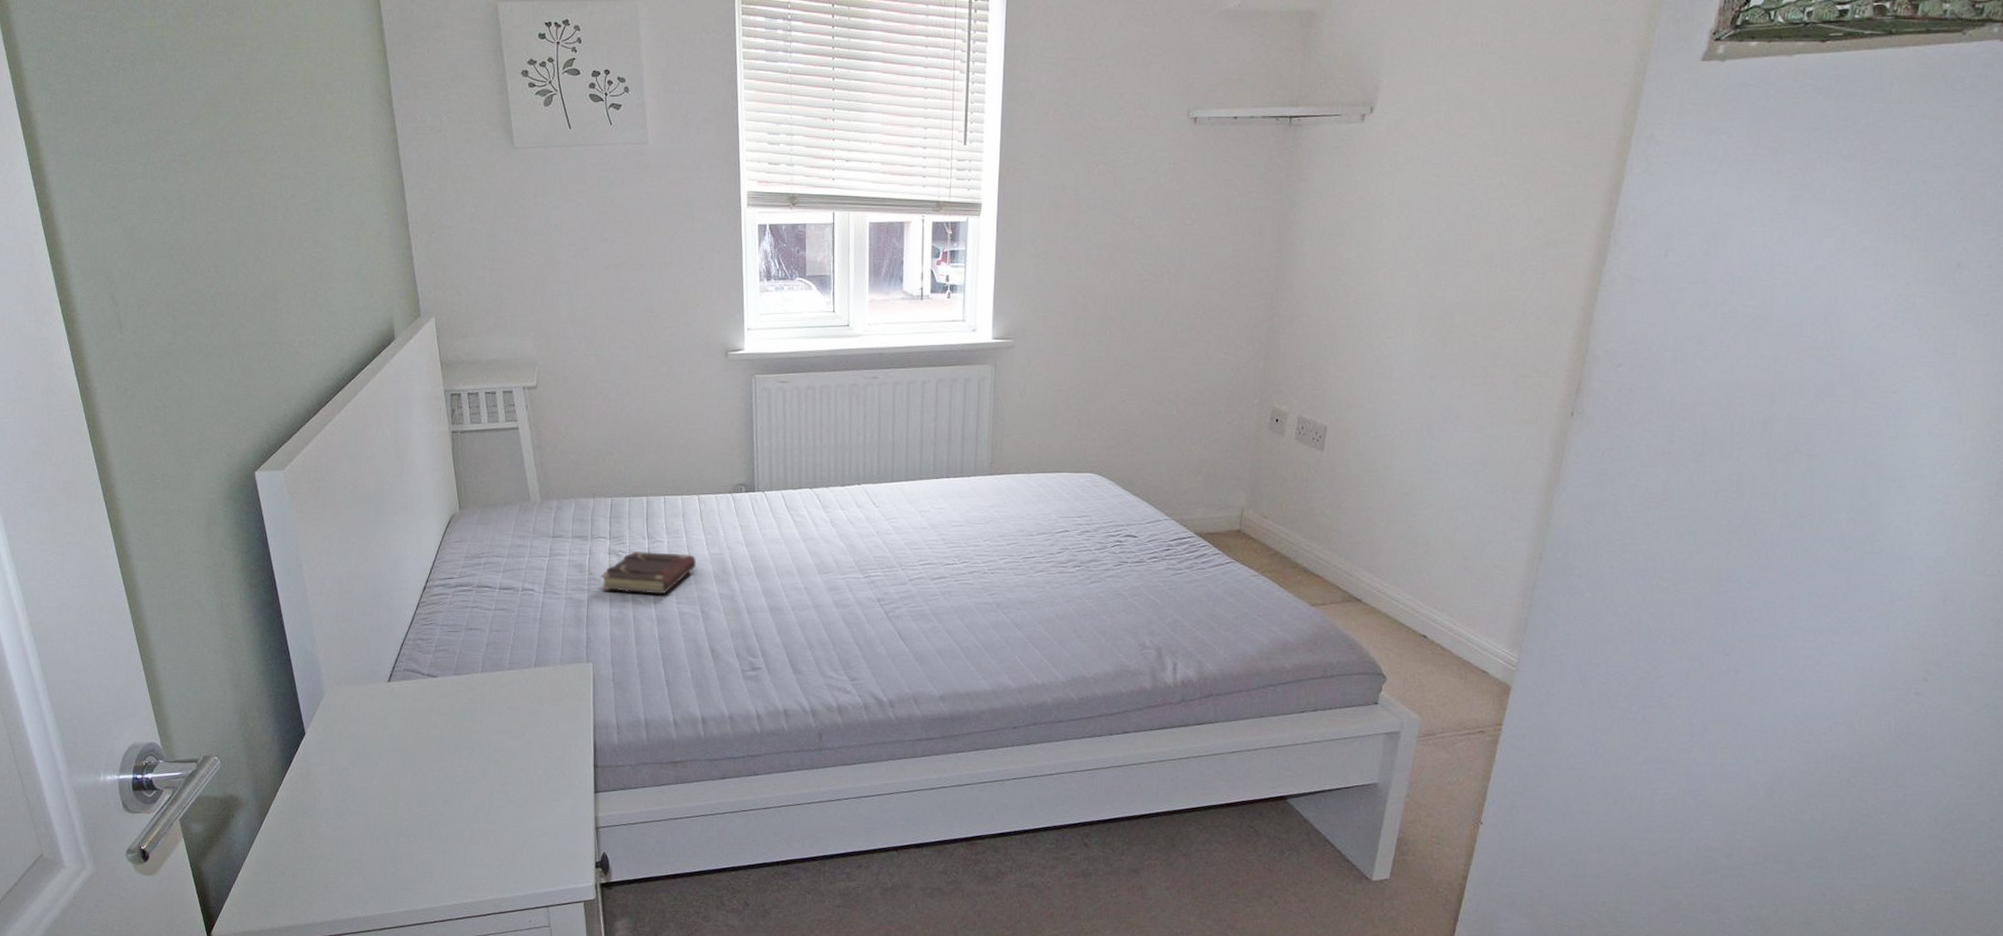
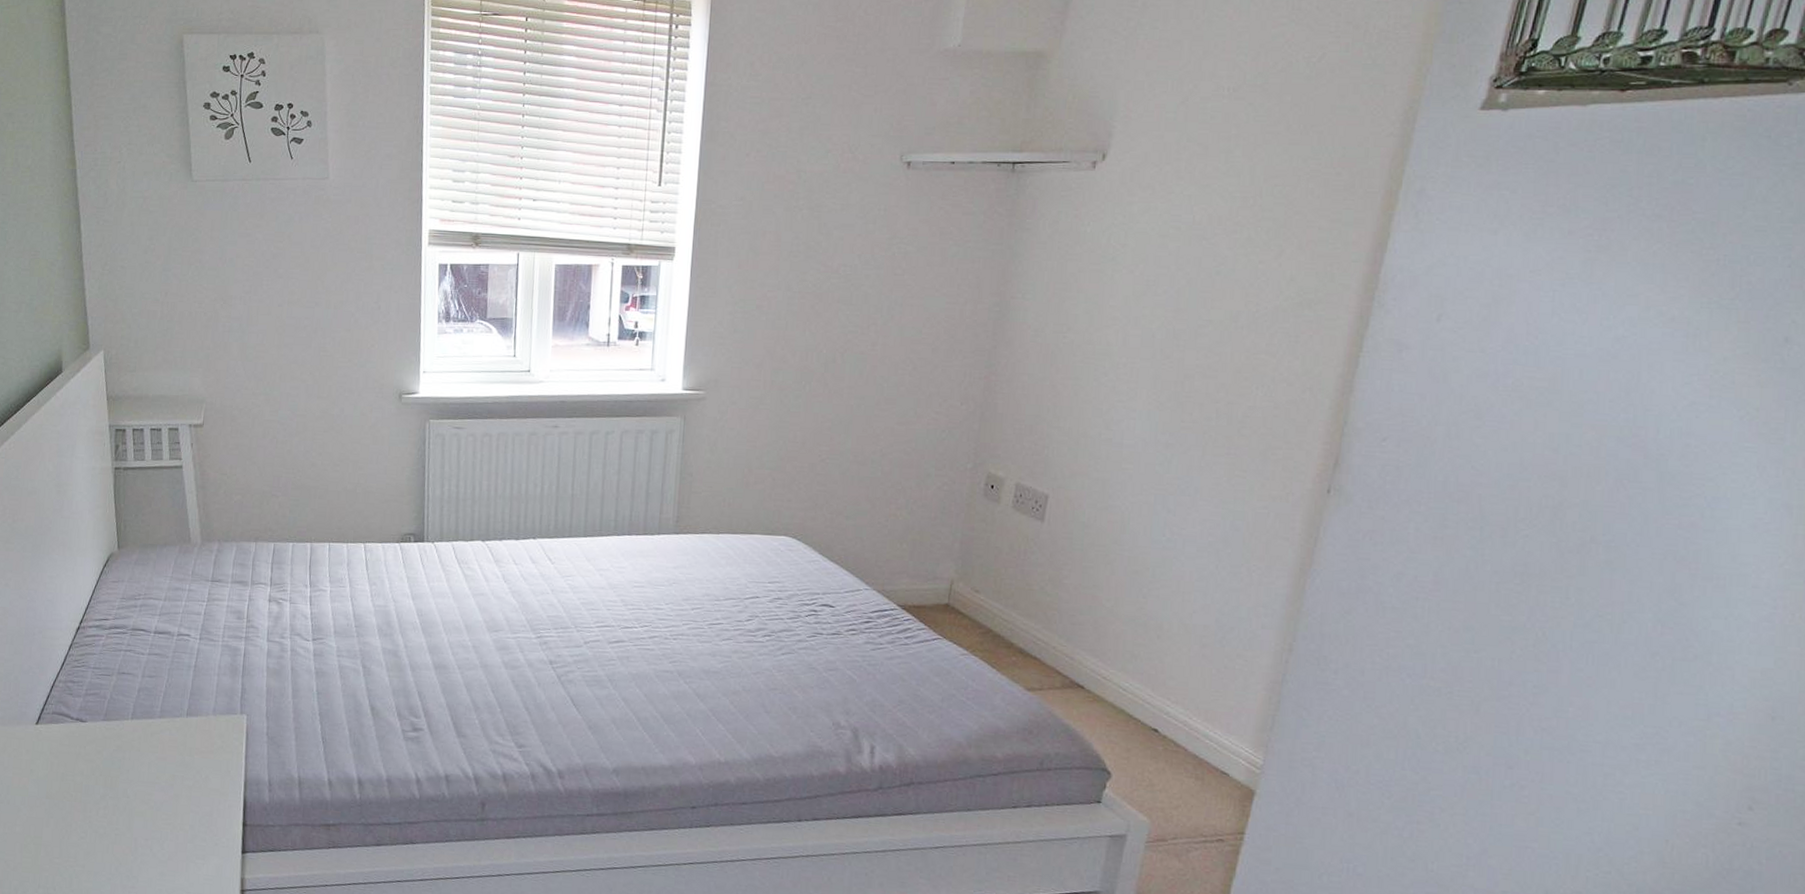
book: present [600,551,696,595] -> none [259,599,359,646]

